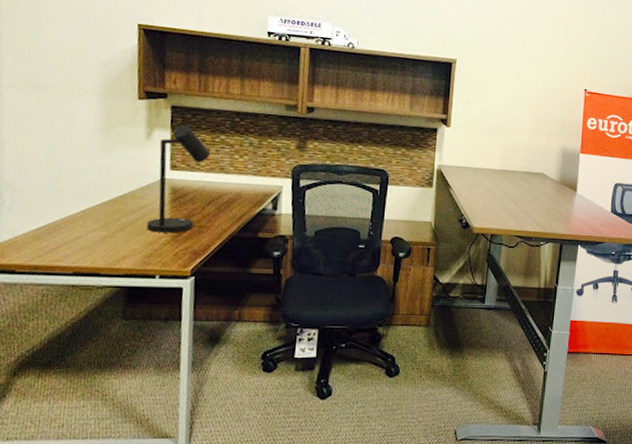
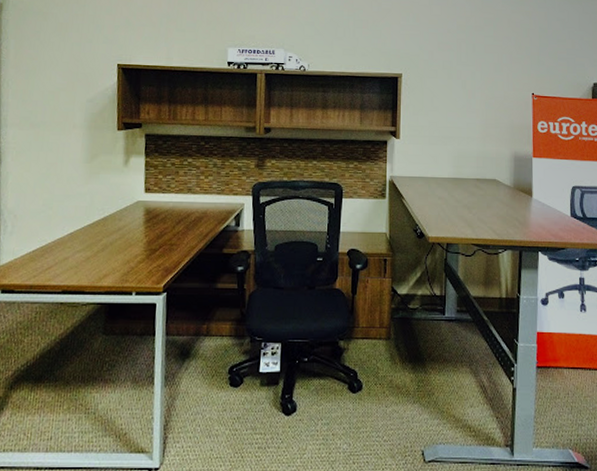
desk lamp: present [146,124,211,233] -> none [124,150,180,252]

